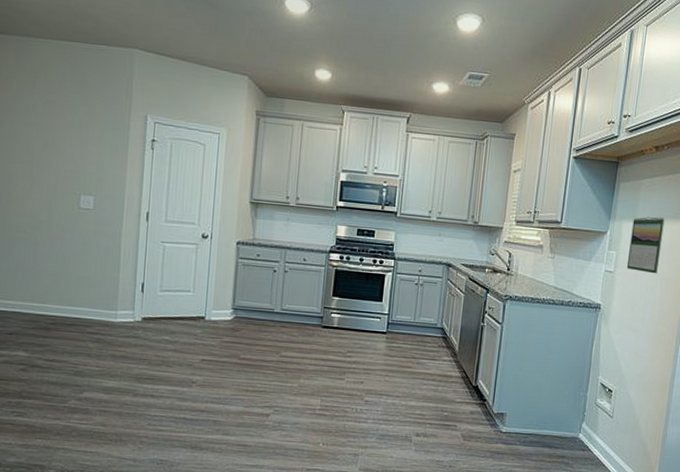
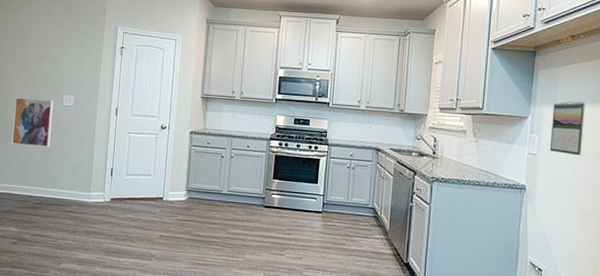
wall art: none [15,196,68,258] -> present [11,97,54,147]

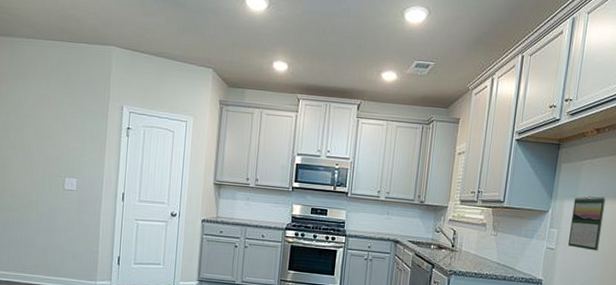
wall art: present [11,97,54,147] -> none [9,179,54,234]

